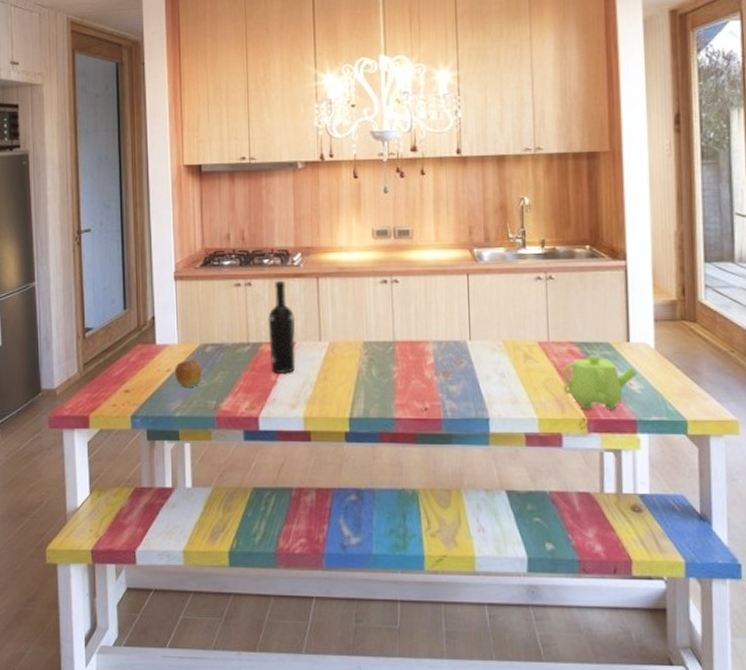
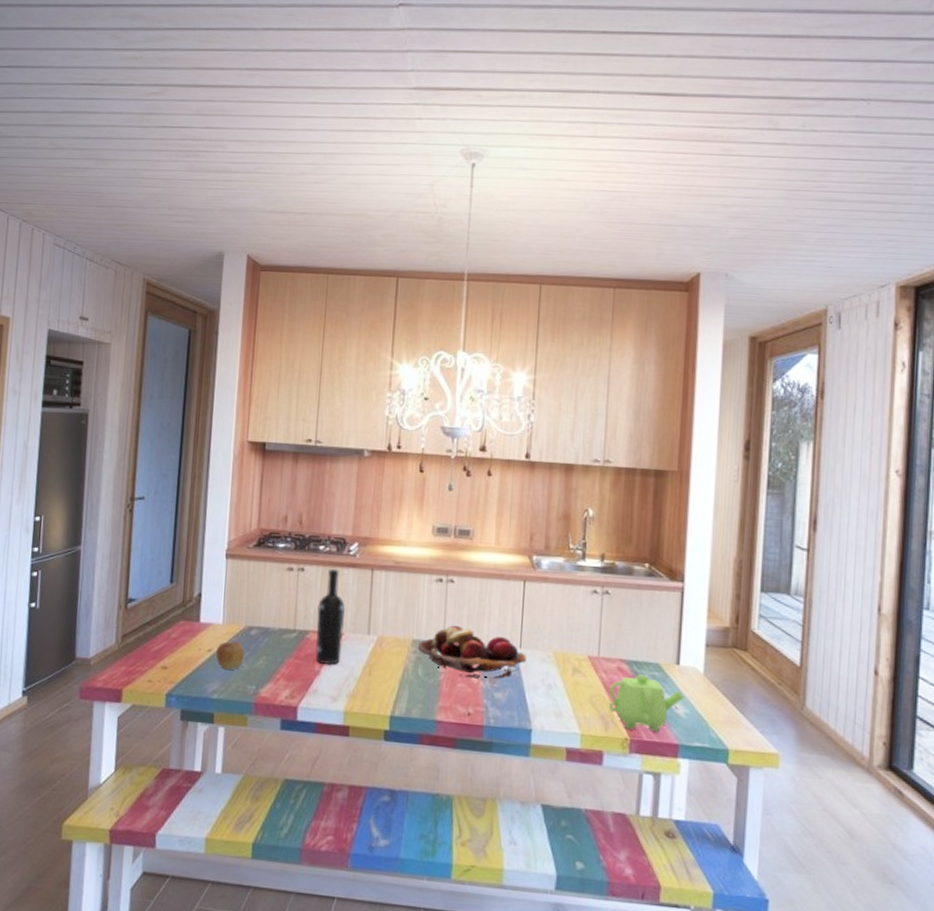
fruit basket: none [368,324,478,374] -> present [417,625,528,679]

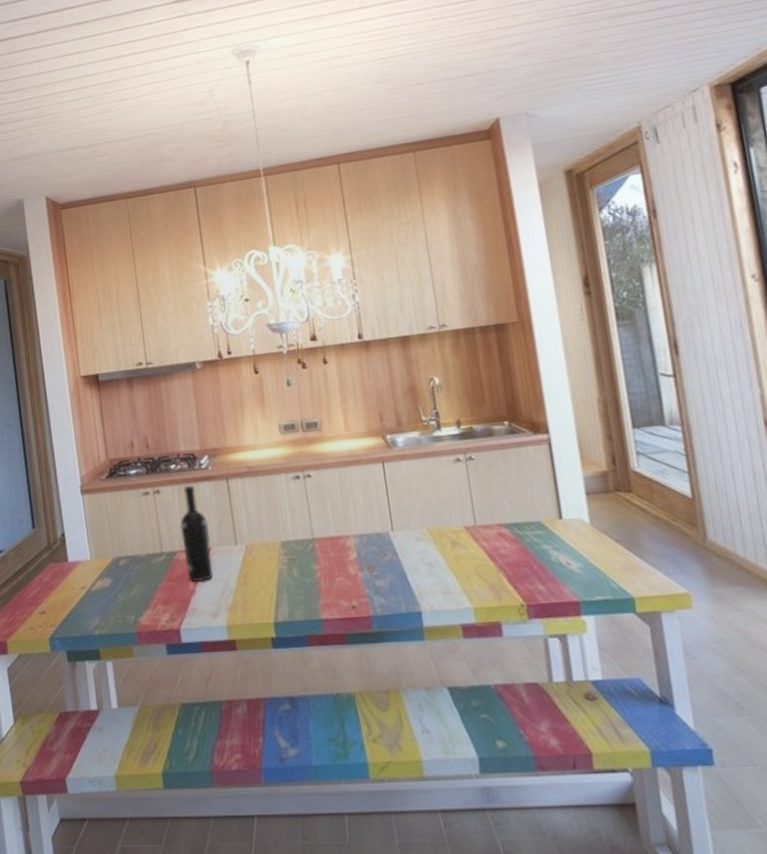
apple: present [215,641,245,670] -> none [89,574,119,605]
fruit basket: present [417,625,528,679] -> none [287,519,402,571]
coffeepot: present [608,674,685,732] -> none [493,535,575,594]

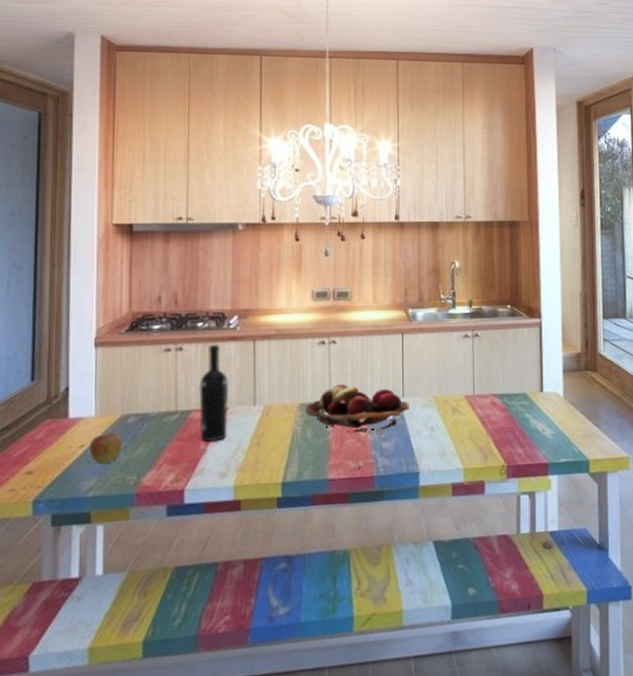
apple: none [89,574,119,605] -> present [88,432,122,465]
fruit basket: none [287,519,402,571] -> present [304,384,410,433]

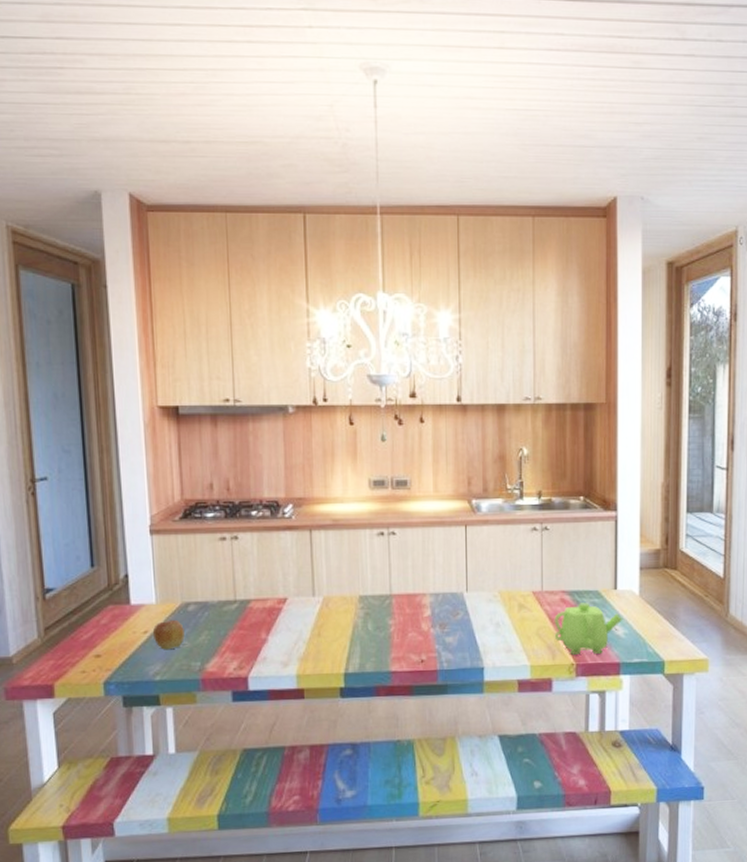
wine bottle: present [199,344,229,442] -> none [257,533,288,632]
fruit basket: present [304,384,410,433] -> none [364,577,475,626]
coffeepot: none [485,405,550,457] -> present [554,603,623,655]

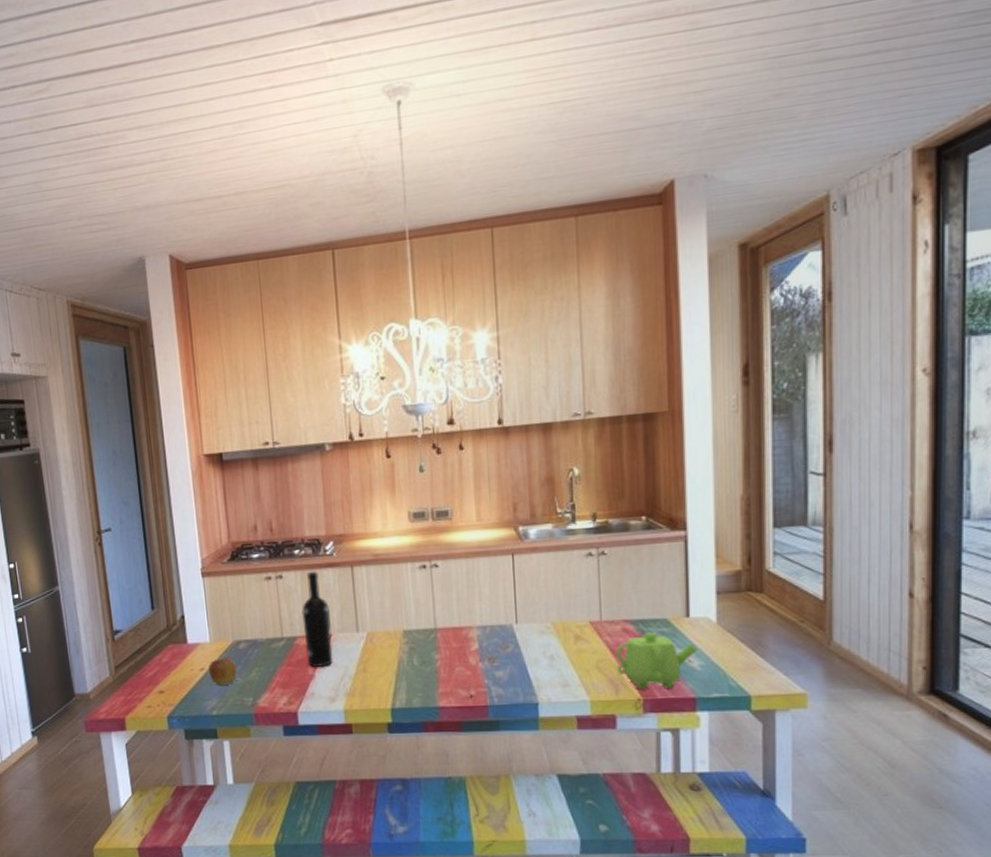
wine bottle: none [257,533,288,632] -> present [302,571,333,668]

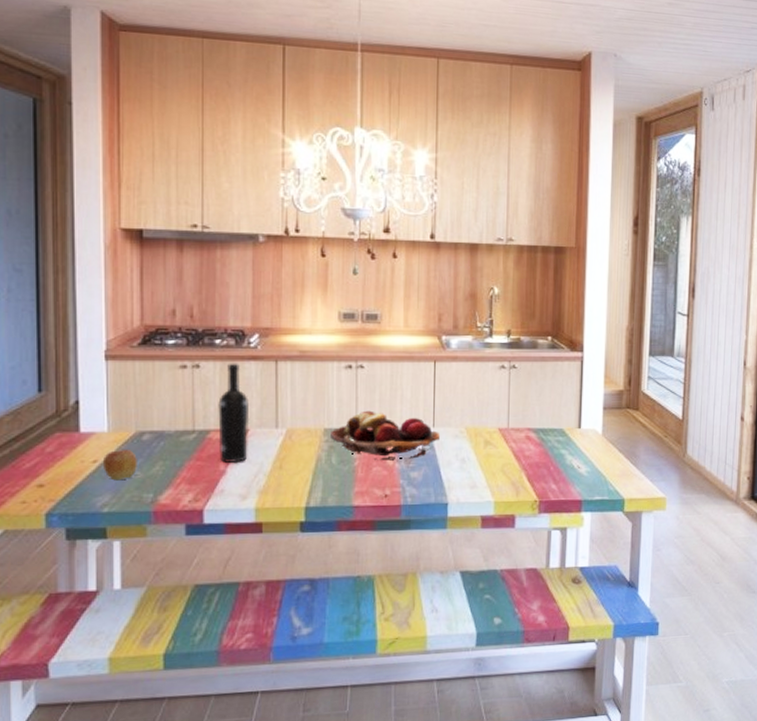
fruit basket: none [409,610,525,661] -> present [329,410,441,461]
coffeepot: present [616,632,698,689] -> none [518,440,586,491]

